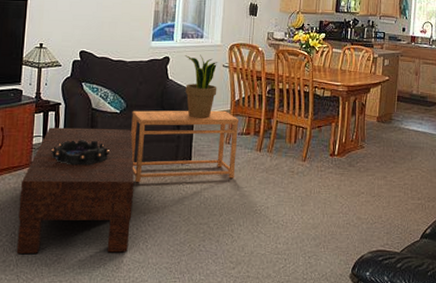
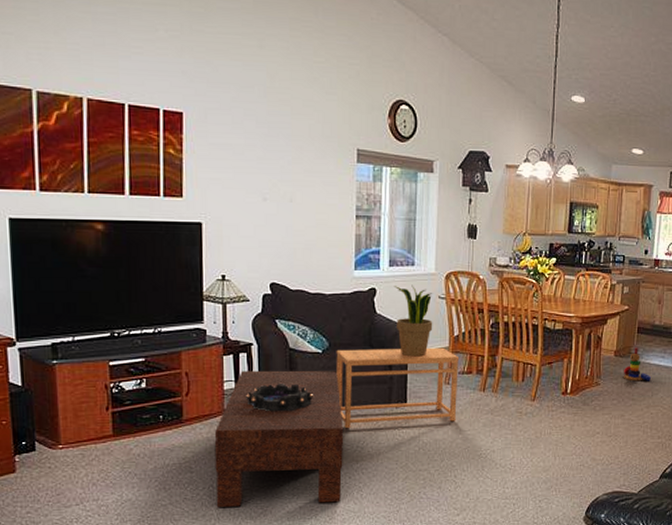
stacking toy: none [385,114,411,146] -> present [623,347,652,381]

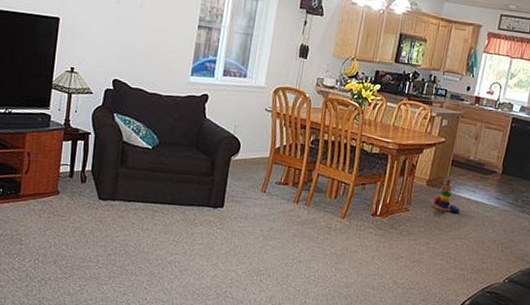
coffee table: present [214,370,344,507] -> none [39,156,164,291]
decorative bowl: present [245,383,313,412] -> none [77,172,139,200]
side table: present [336,347,460,429] -> none [161,147,278,229]
potted plant: present [394,285,433,357] -> none [223,94,261,164]

